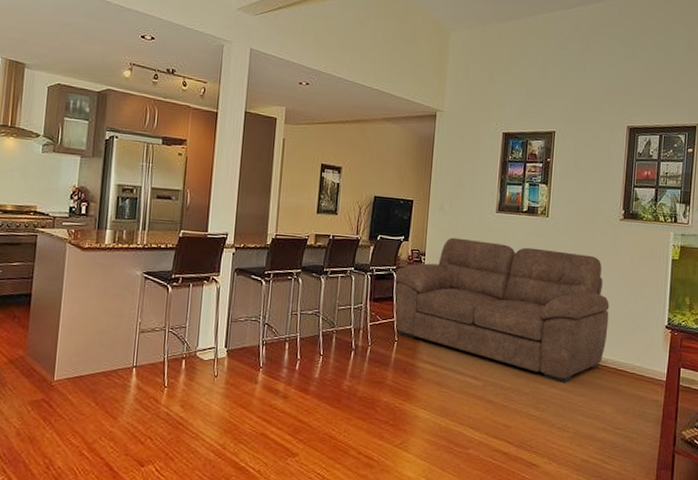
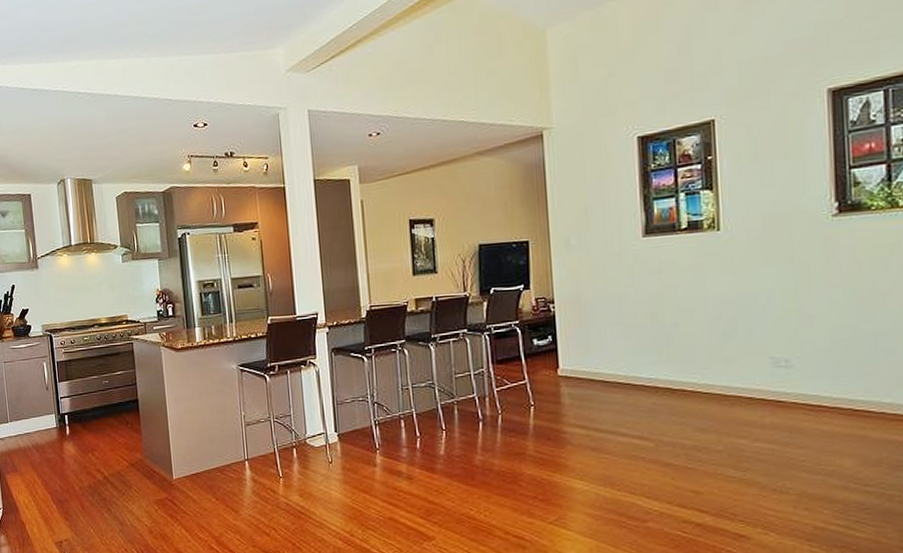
sofa: present [394,237,610,383] -> none [518,268,833,434]

